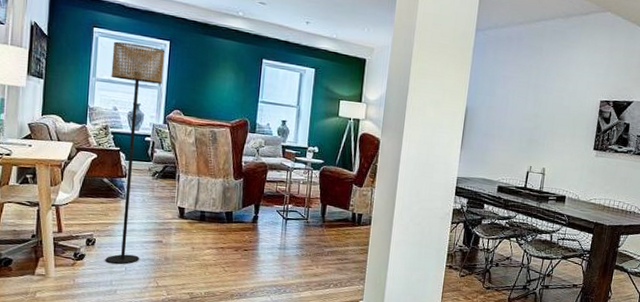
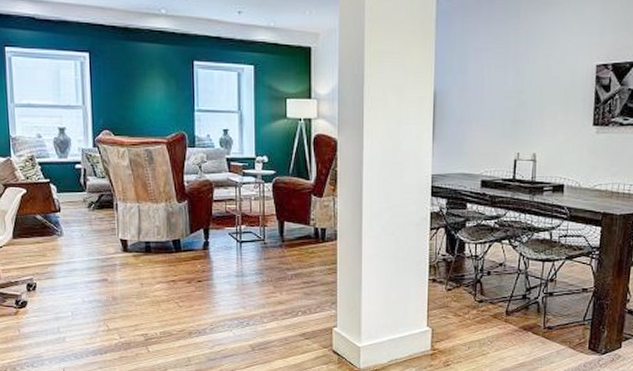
floor lamp: present [105,41,166,264] -> none [28,60,86,308]

